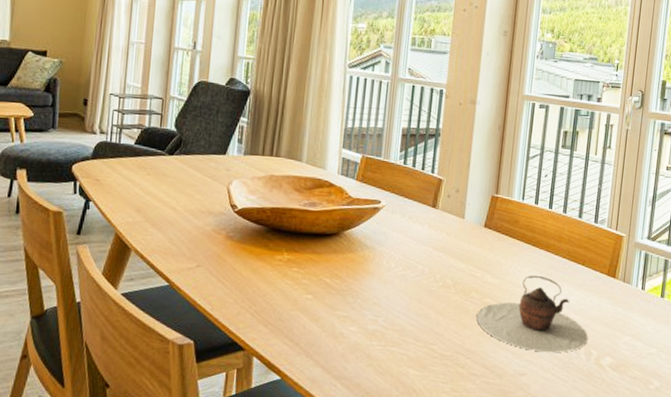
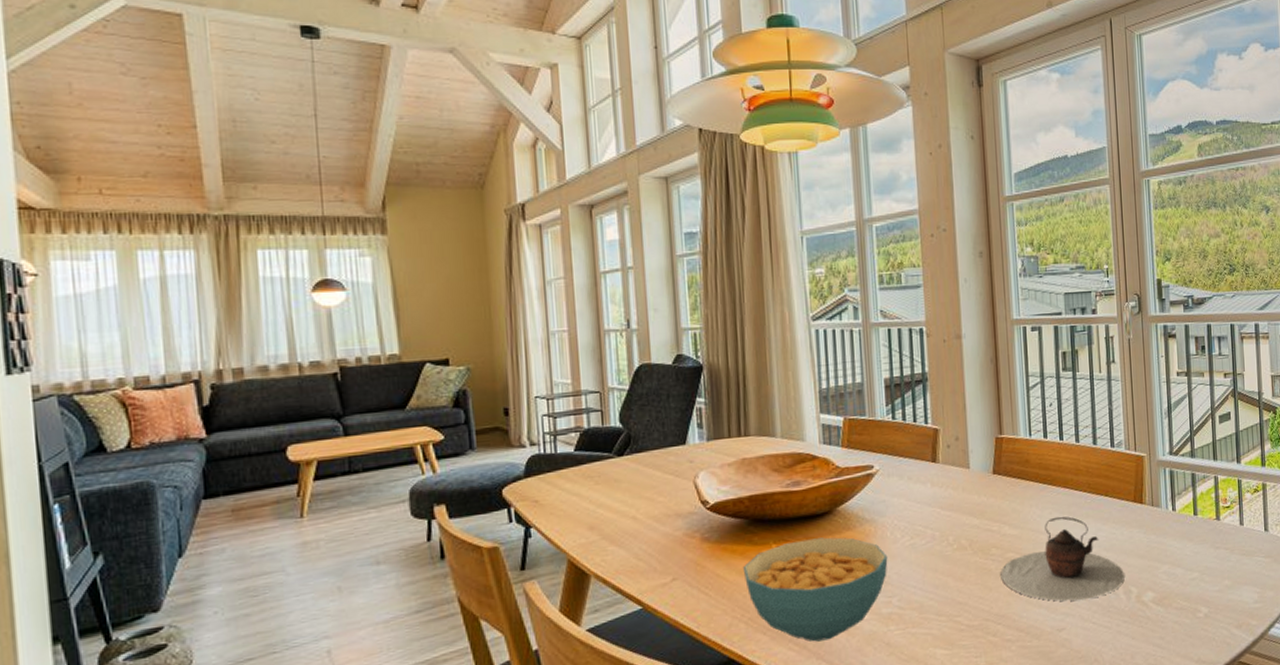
cereal bowl: none [256,253,381,342] -> present [742,537,888,642]

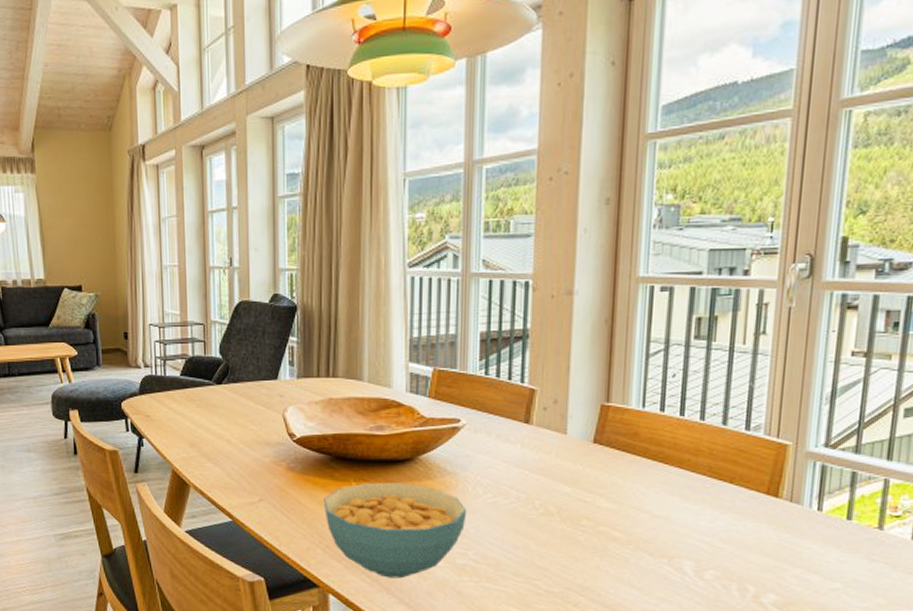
teapot: present [1000,516,1125,602] -> none [589,497,742,589]

